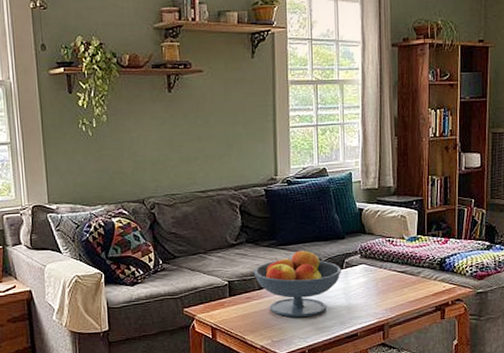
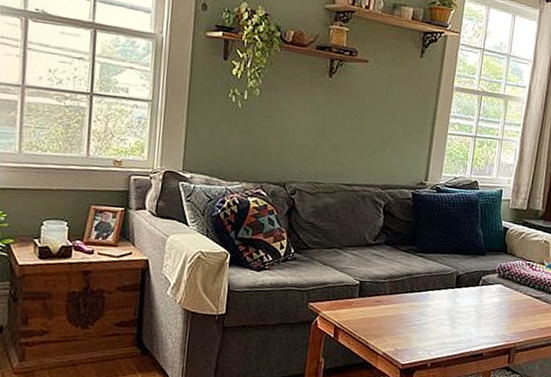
fruit bowl: present [253,249,341,317] -> none [387,260,477,330]

